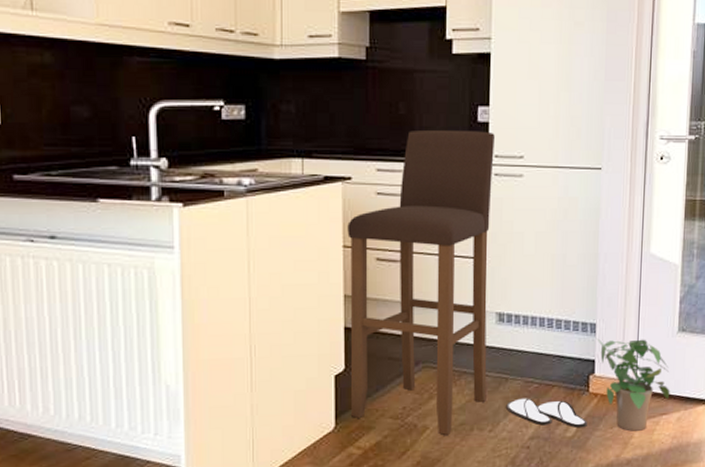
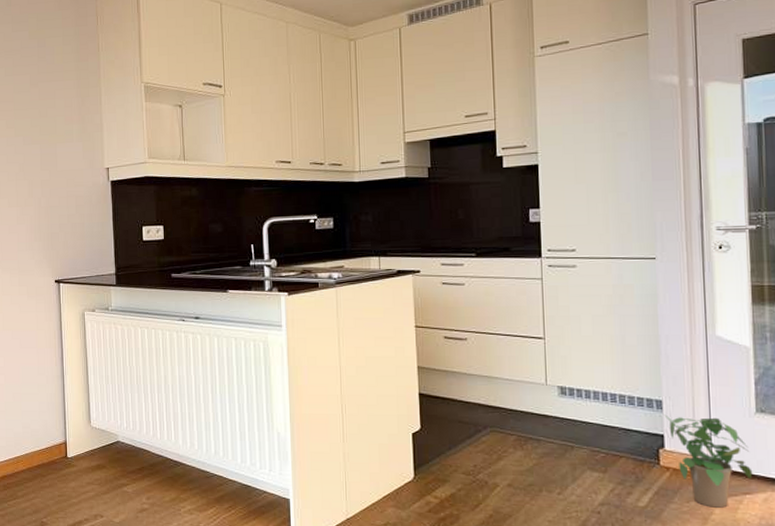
bar stool: present [347,131,495,436] -> none [418,229,553,494]
slippers: present [506,398,587,427] -> none [574,466,661,498]

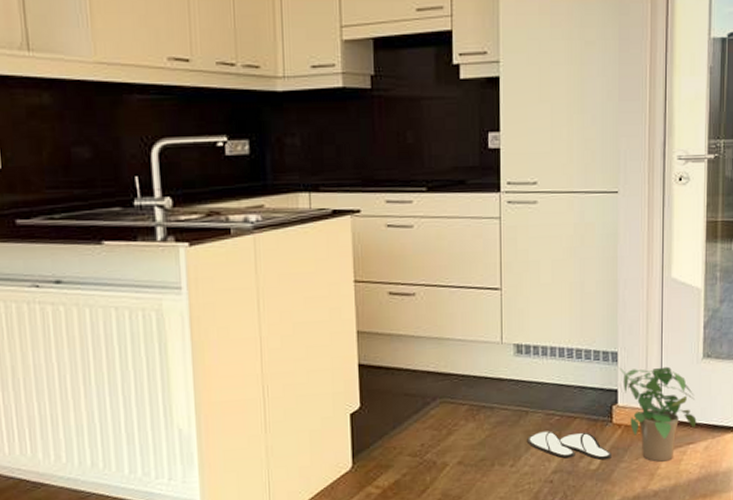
slippers: none [574,466,661,498] -> present [528,431,612,460]

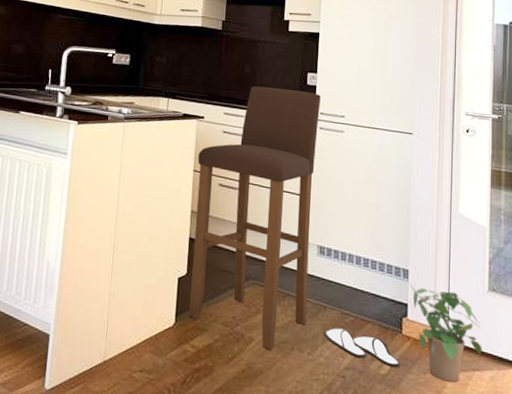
bar stool: none [358,158,507,472] -> present [189,86,321,351]

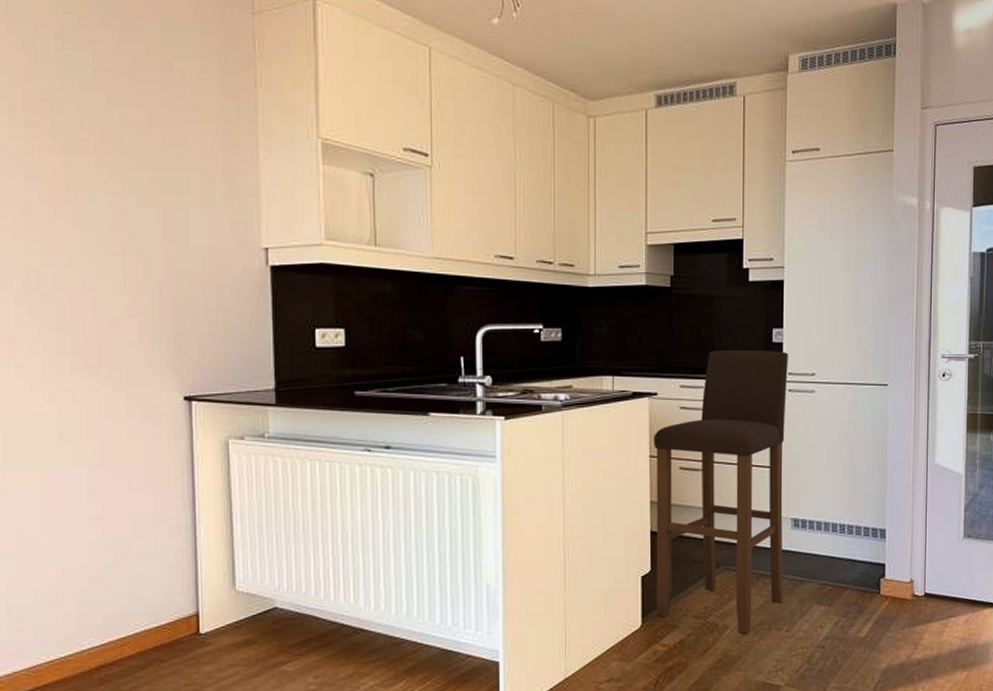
slippers: present [324,328,400,367] -> none [802,599,879,628]
potted plant: present [409,284,482,383] -> none [886,543,958,633]

